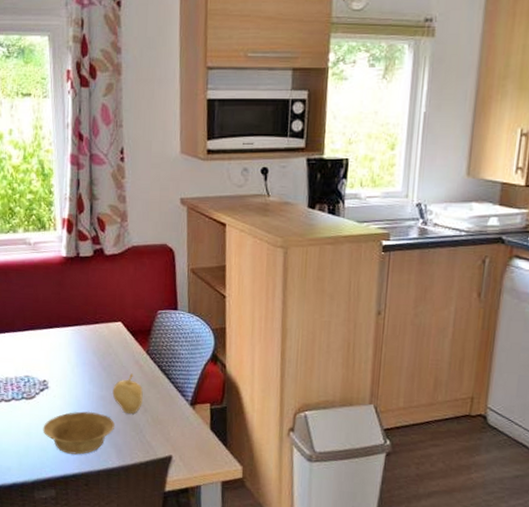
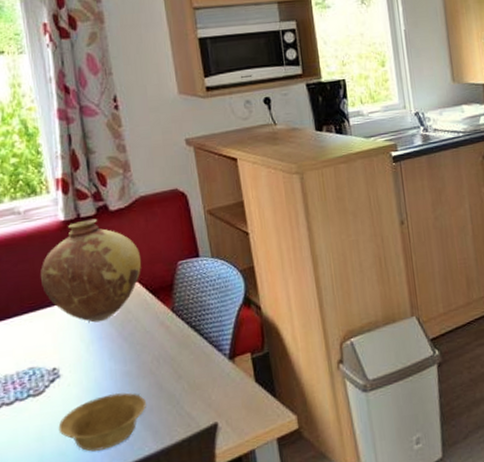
vase: none [42,259,127,350] -> present [41,218,142,323]
fruit: present [112,373,143,414] -> none [138,338,175,385]

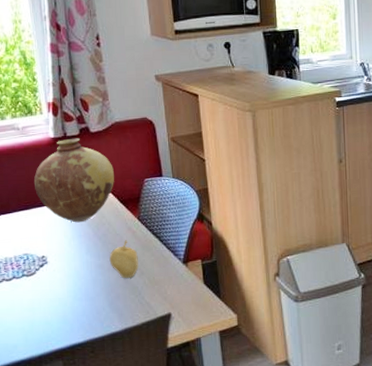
bowl: present [58,392,146,452] -> none [45,280,114,324]
fruit: none [138,338,175,385] -> present [109,240,139,278]

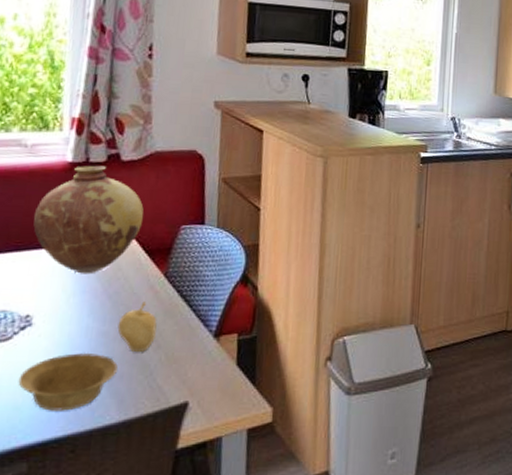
bowl: none [45,280,114,324] -> present [18,352,118,411]

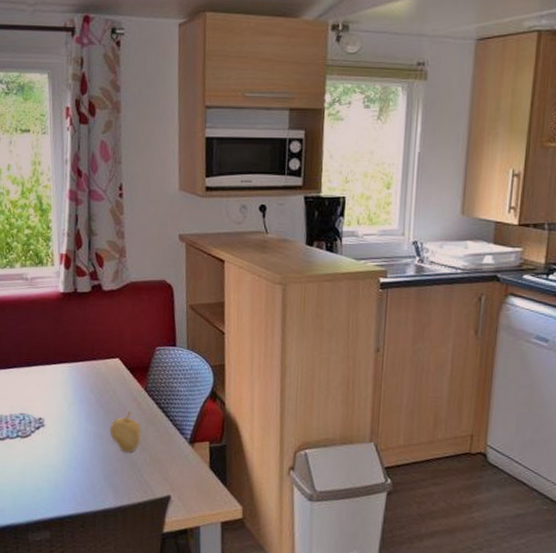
bowl: present [18,352,118,411] -> none [38,450,112,495]
vase: present [33,165,144,275] -> none [38,295,125,387]

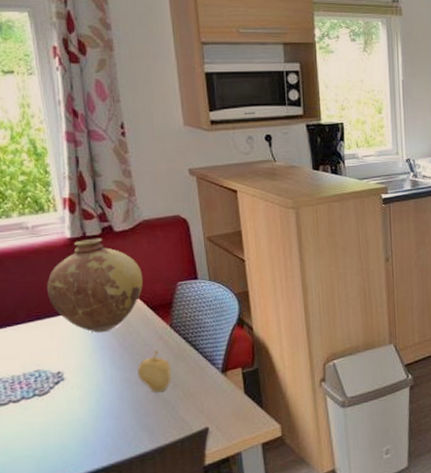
vase: none [38,295,125,387] -> present [47,238,144,333]

